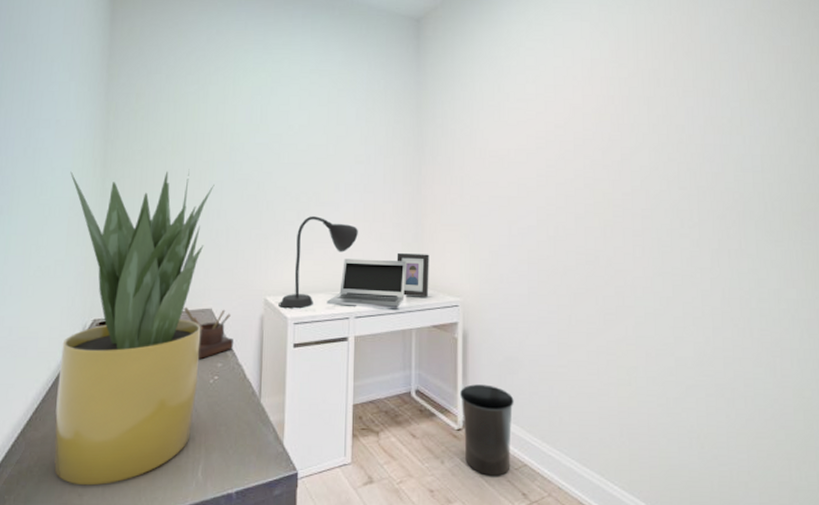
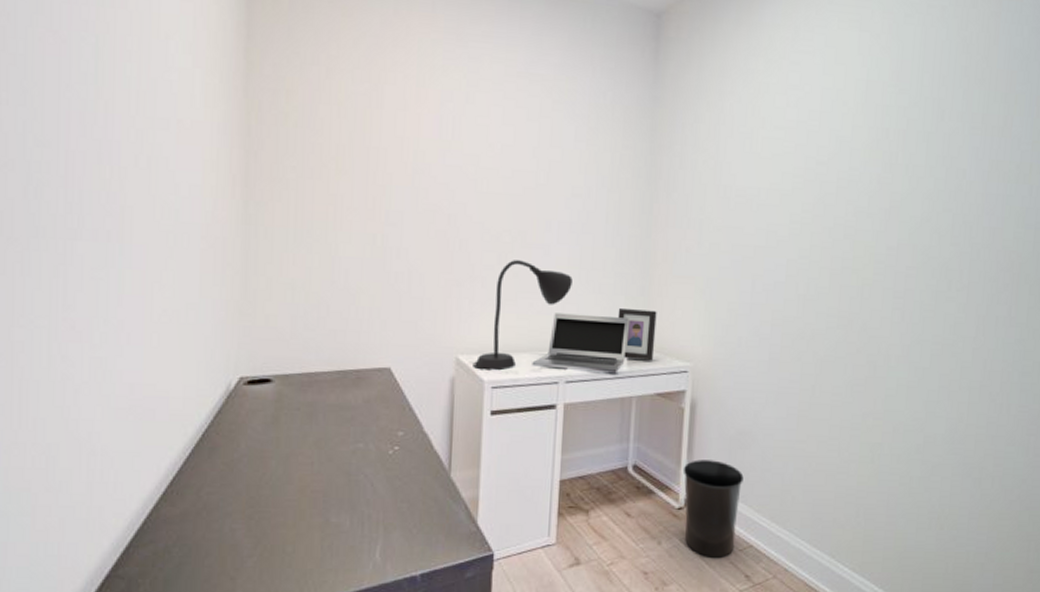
planter: present [54,169,215,486] -> none [197,189,393,568]
desk organizer: present [183,307,233,360] -> none [355,365,417,427]

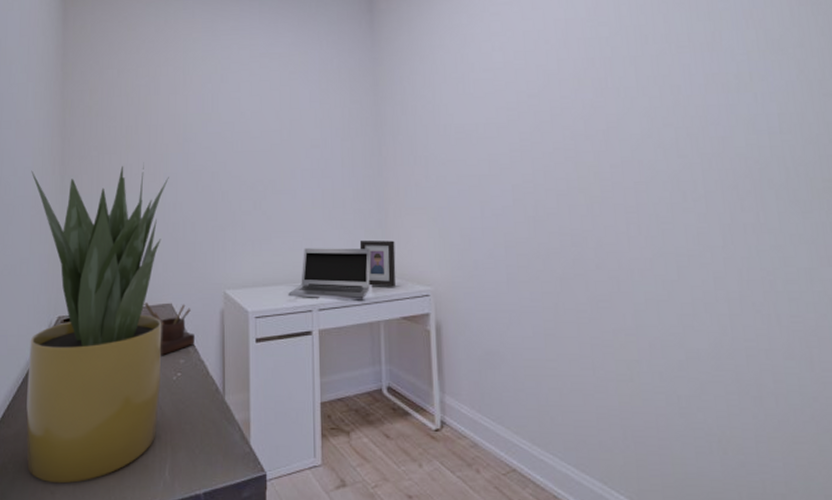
planter: none [197,189,393,568] -> present [26,162,169,484]
desk organizer: none [355,365,417,427] -> present [144,303,194,356]
desk lamp: present [473,260,573,371] -> none [238,205,317,302]
waste bin: present [683,460,744,558] -> none [435,381,497,482]

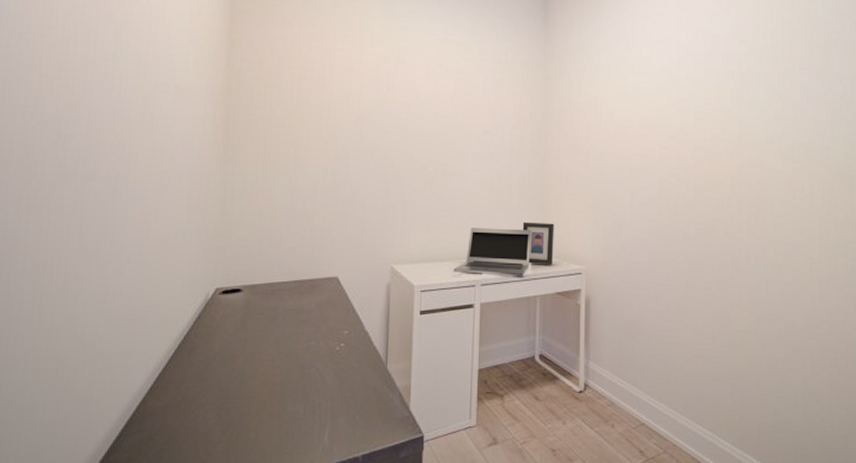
planter: present [26,162,169,484] -> none [177,137,341,453]
desk organizer: present [144,303,194,356] -> none [309,275,360,328]

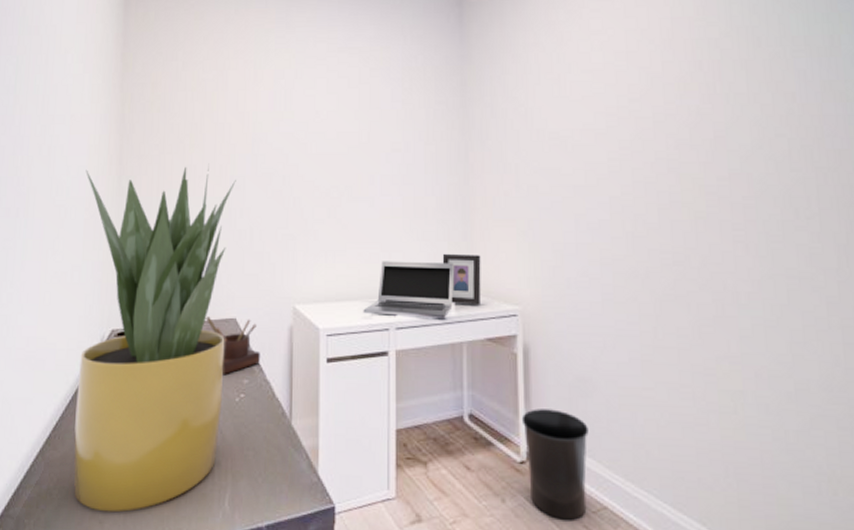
planter: none [177,137,341,453] -> present [74,163,236,513]
desk organizer: none [309,275,360,328] -> present [205,317,260,376]
waste bin: none [581,349,633,435] -> present [521,409,589,520]

